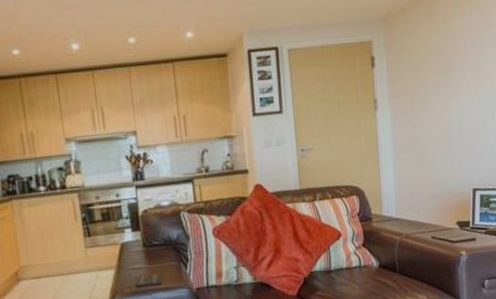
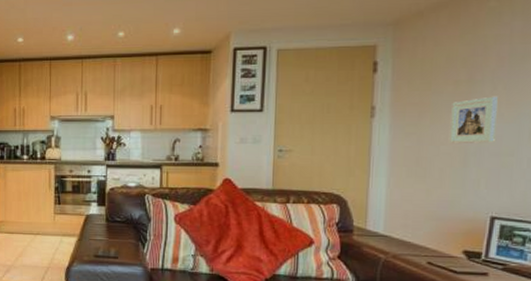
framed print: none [435,82,469,129] -> present [448,96,498,144]

